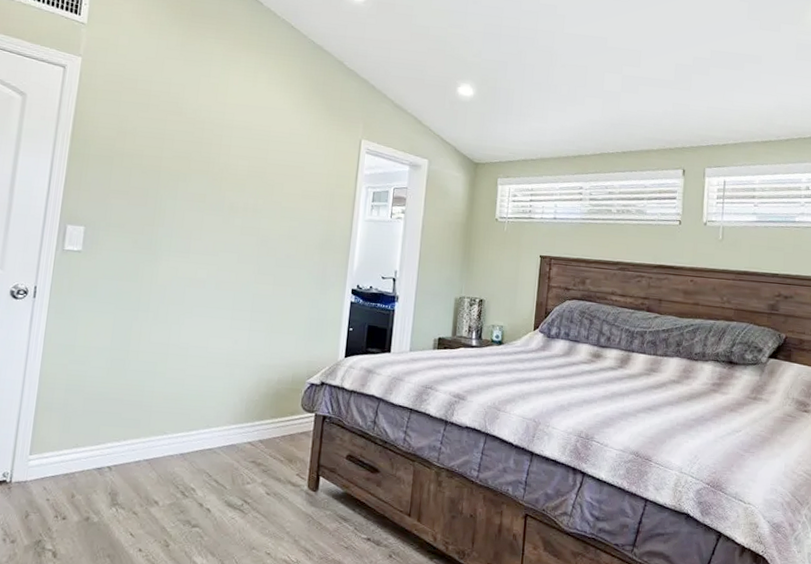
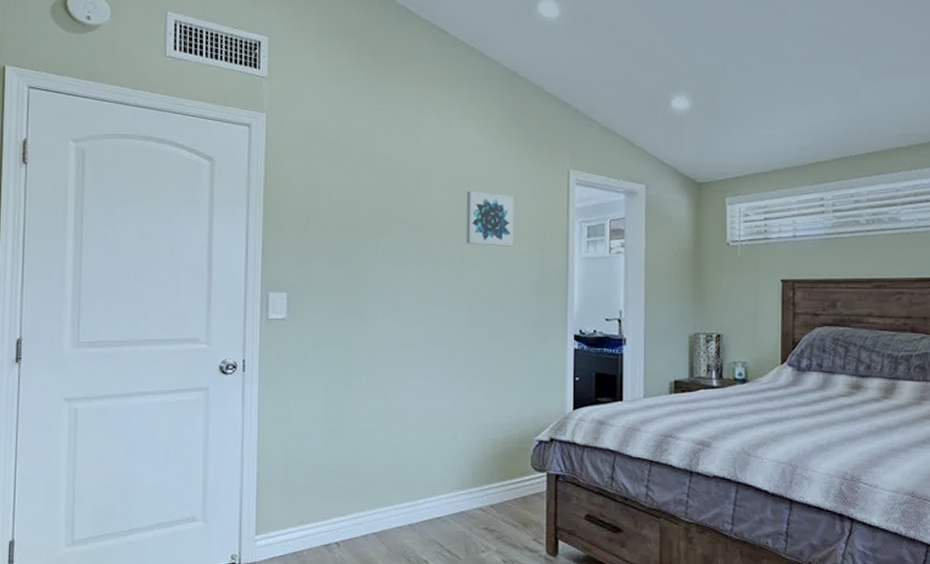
wall art: none [260,149,309,204] -> present [466,191,514,247]

